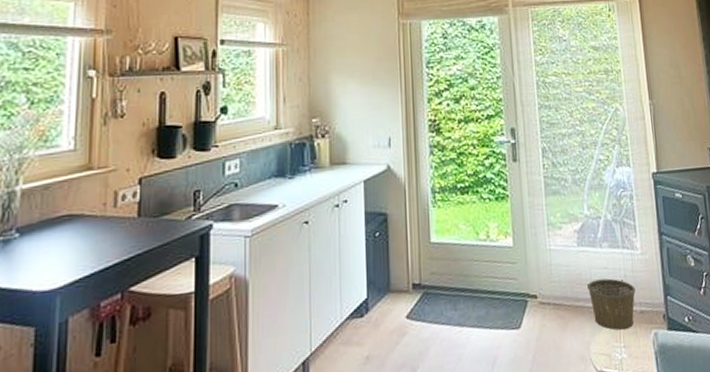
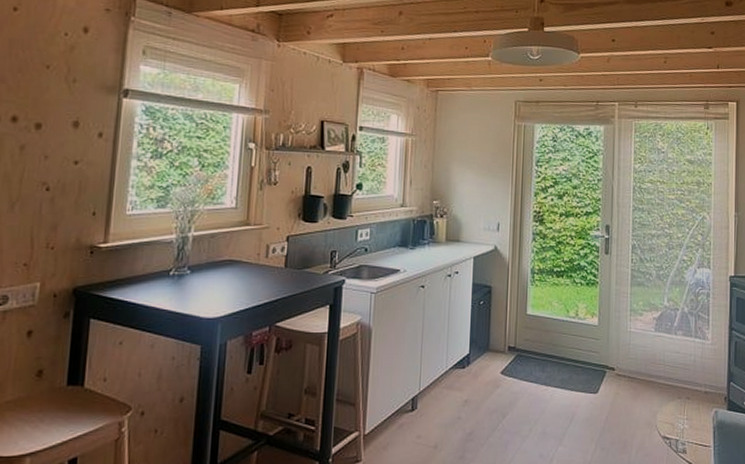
basket: present [587,278,636,330] -> none [660,361,702,405]

